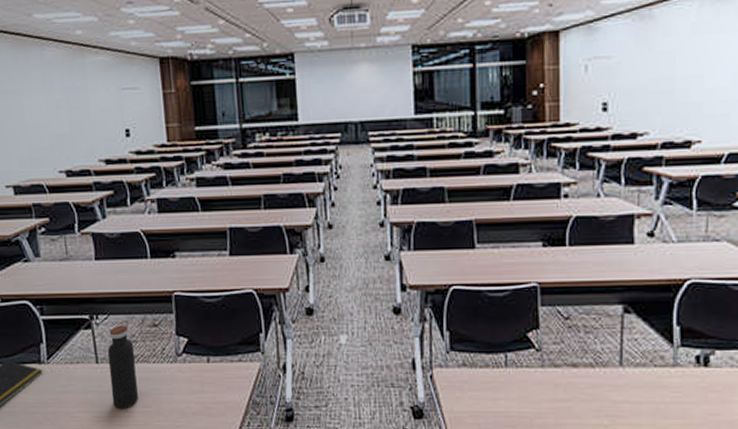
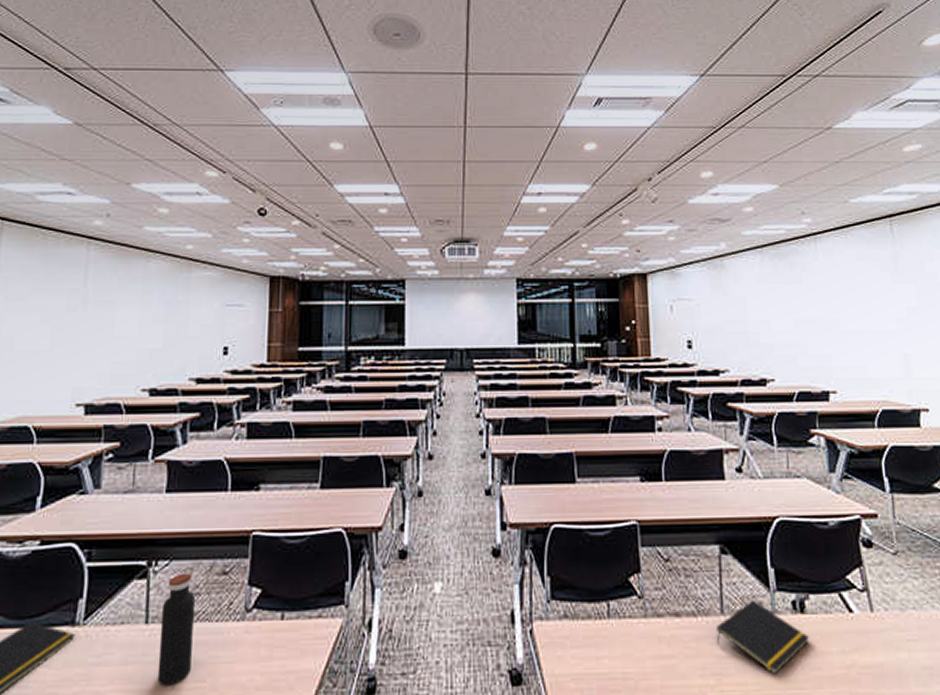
notepad: none [613,354,710,419] -> present [716,599,809,675]

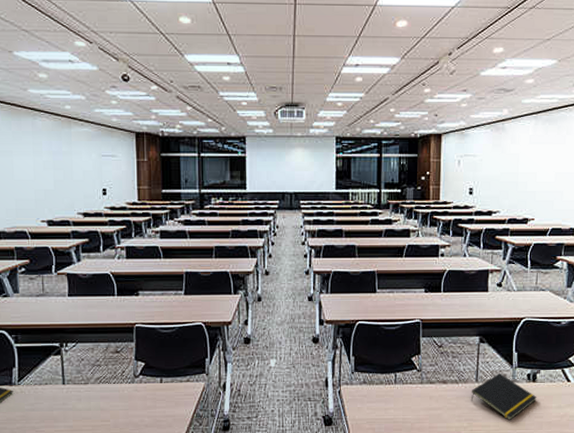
water bottle: present [157,573,196,687] -> none [73,351,99,424]

